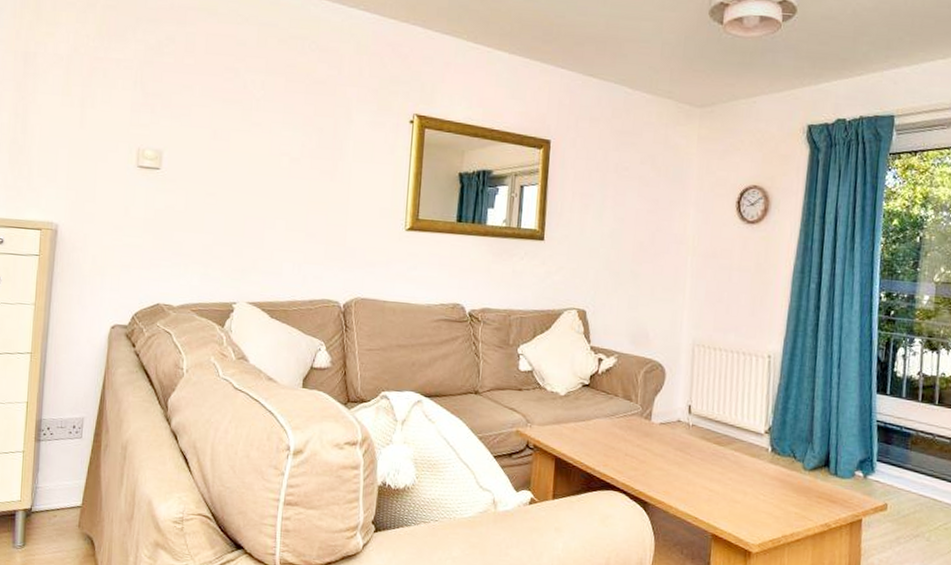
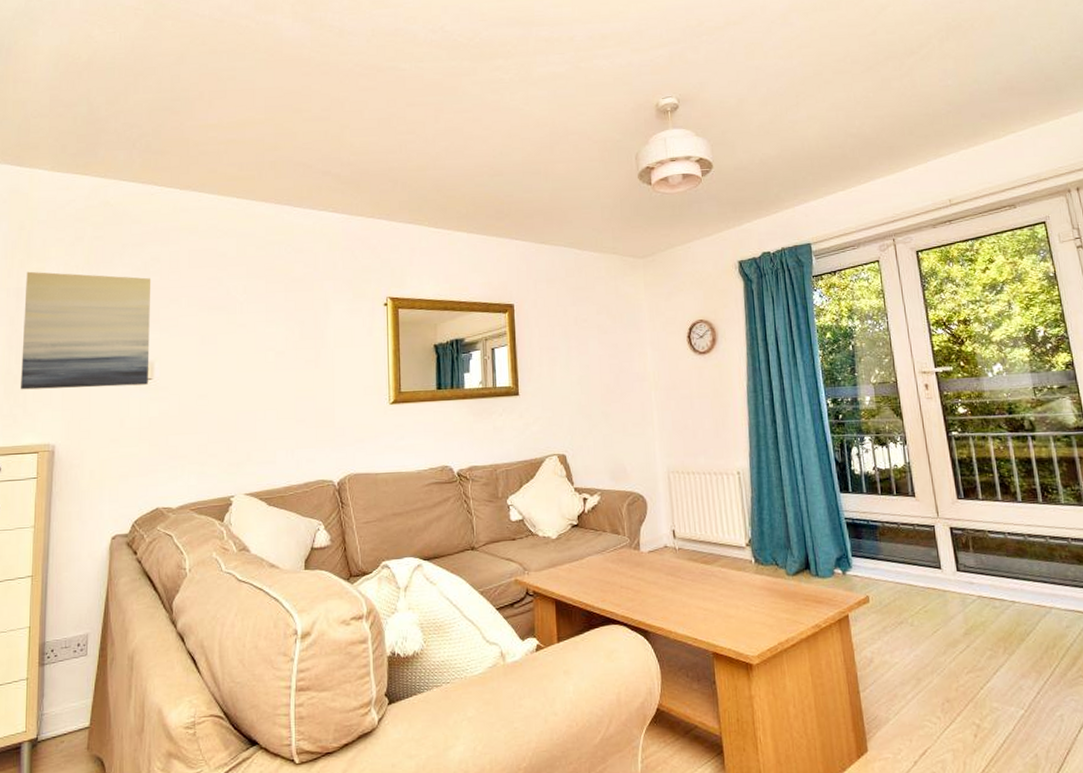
wall art: none [26,35,165,174] -> present [21,271,151,390]

